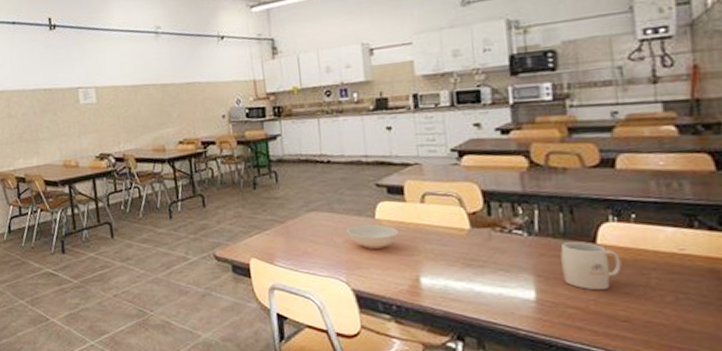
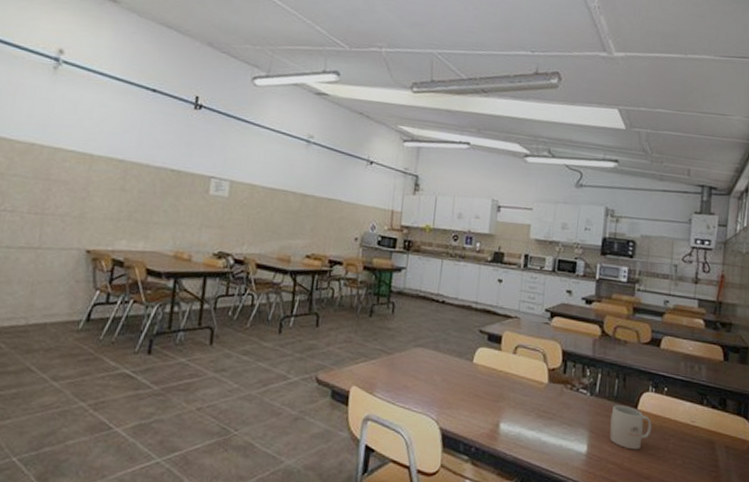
bowl: present [347,224,398,250] -> none [446,366,490,393]

